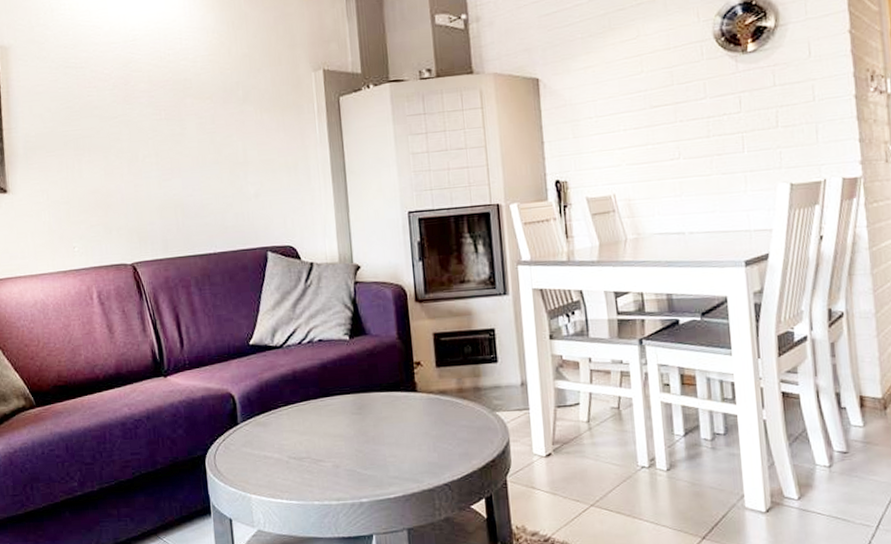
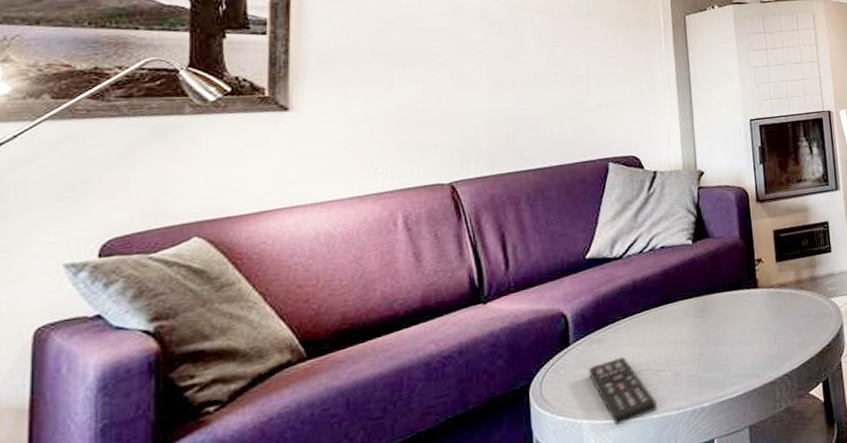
remote control: none [254,443,318,506] -> present [587,357,657,426]

